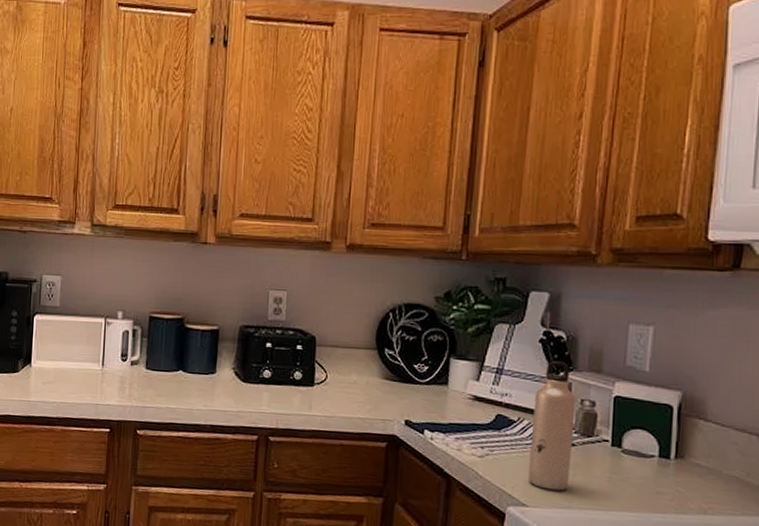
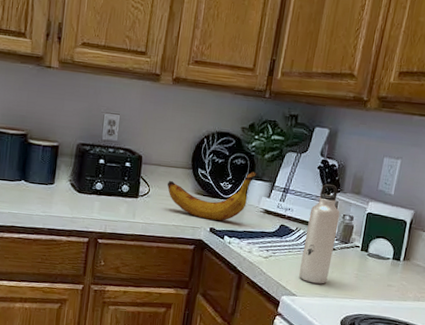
banana: none [348,348,462,411] -> present [167,171,259,221]

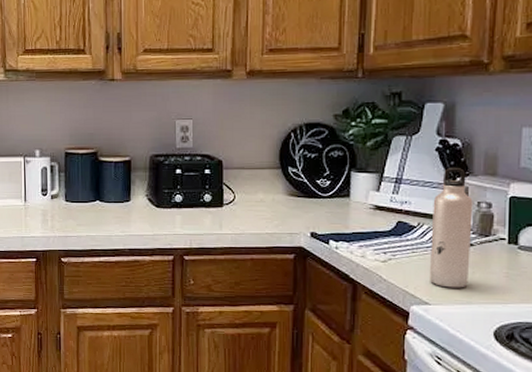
banana: present [167,171,259,221] -> none [255,162,362,223]

